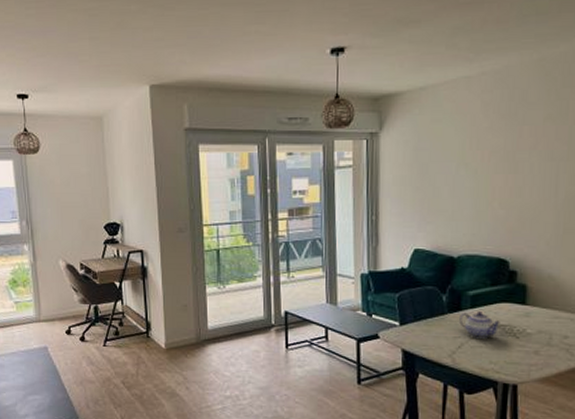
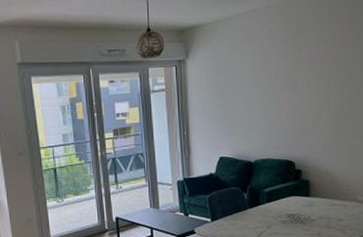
teapot: present [459,311,500,339] -> none [258,205,290,227]

